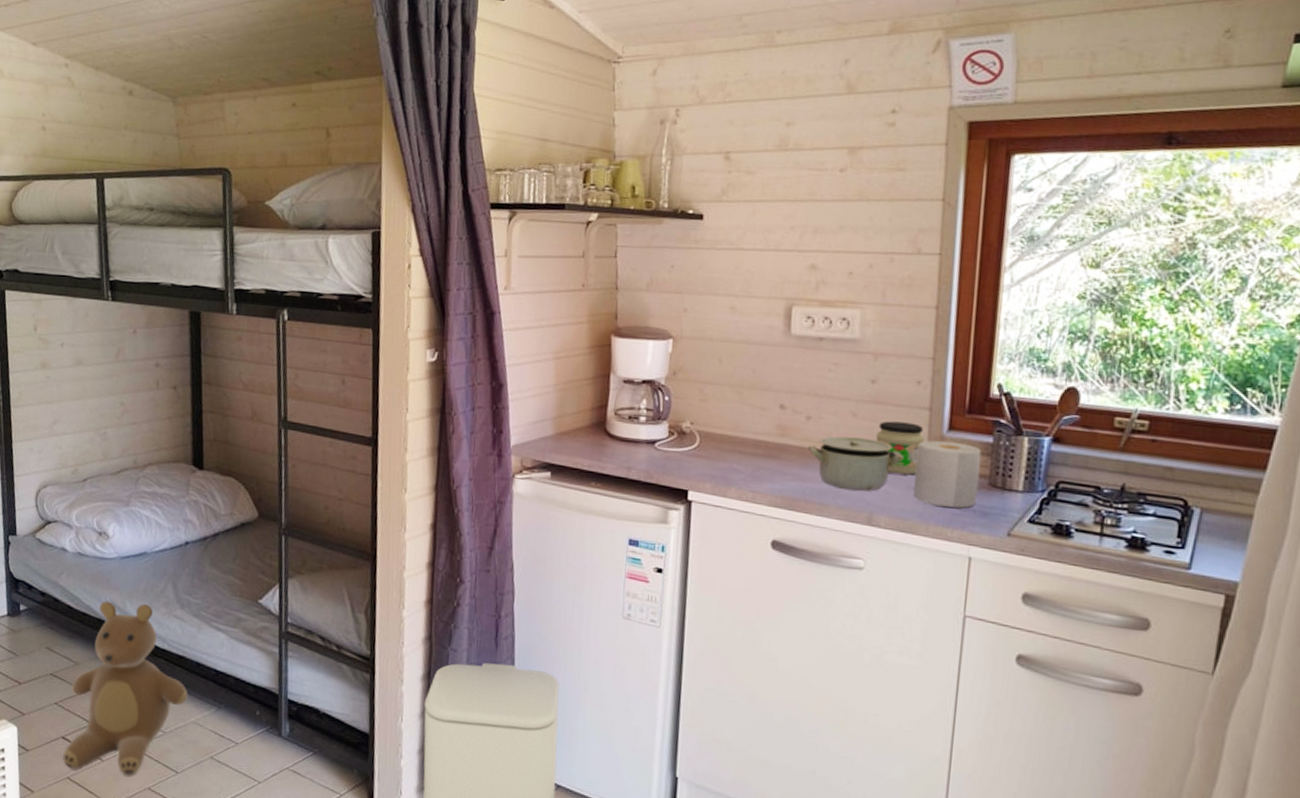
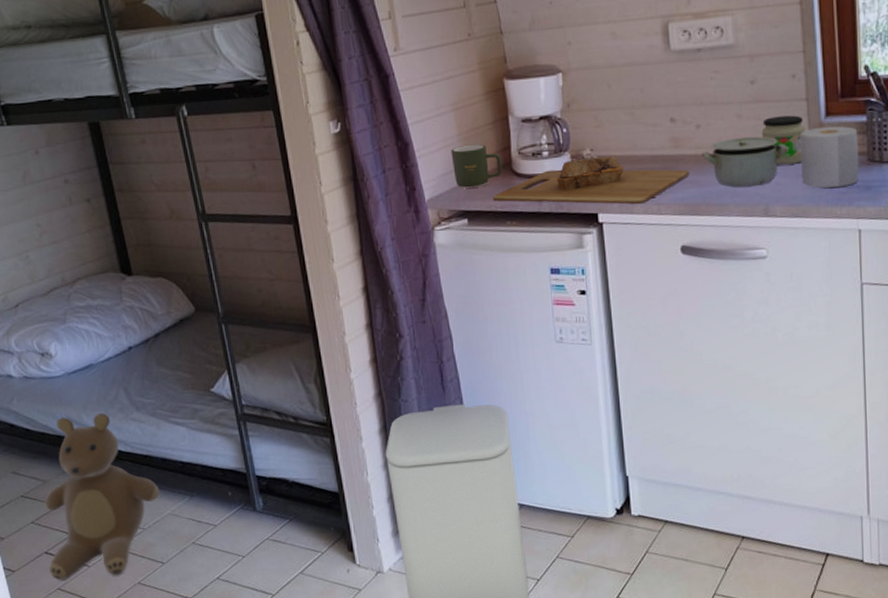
mug: none [544,396,596,442] -> present [450,144,503,189]
cutting board: none [580,430,793,489] -> present [492,156,690,205]

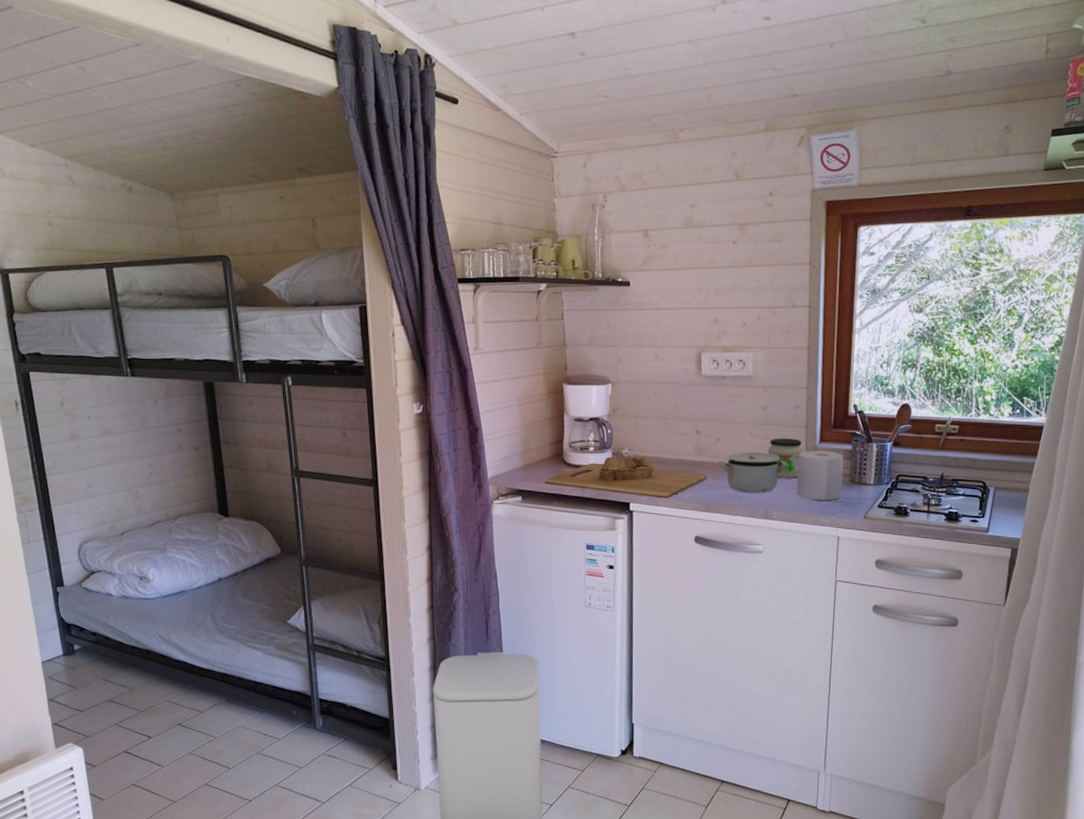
teddy bear: present [44,412,160,581] -> none [127,633,233,777]
mug: present [450,144,503,189] -> none [513,434,555,472]

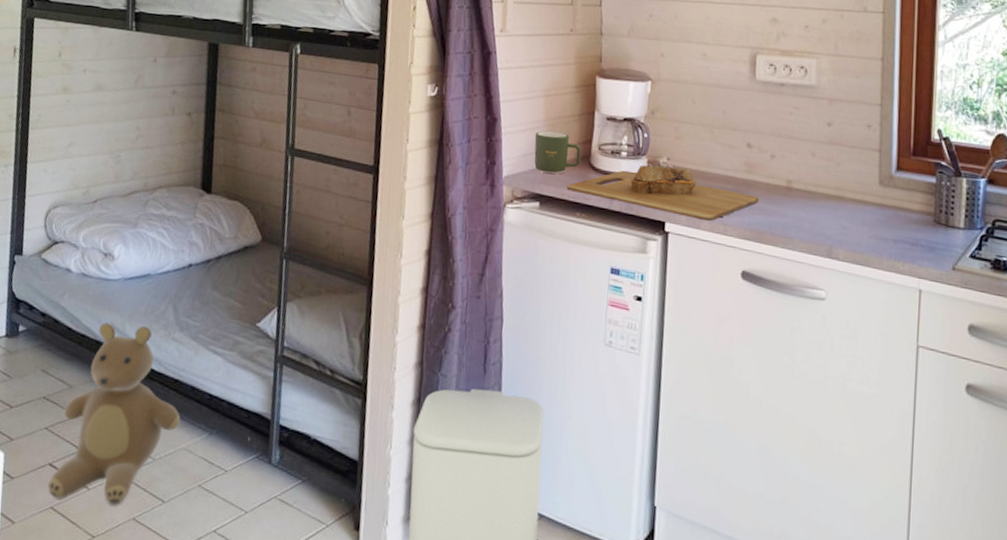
teddy bear: none [127,633,233,777] -> present [48,322,181,506]
mug: none [513,434,555,472] -> present [534,131,582,174]
saucepan: present [718,452,788,494] -> none [773,174,858,227]
jar: present [768,438,803,478] -> none [833,161,876,212]
paper towel roll: present [796,450,844,500] -> none [868,179,927,243]

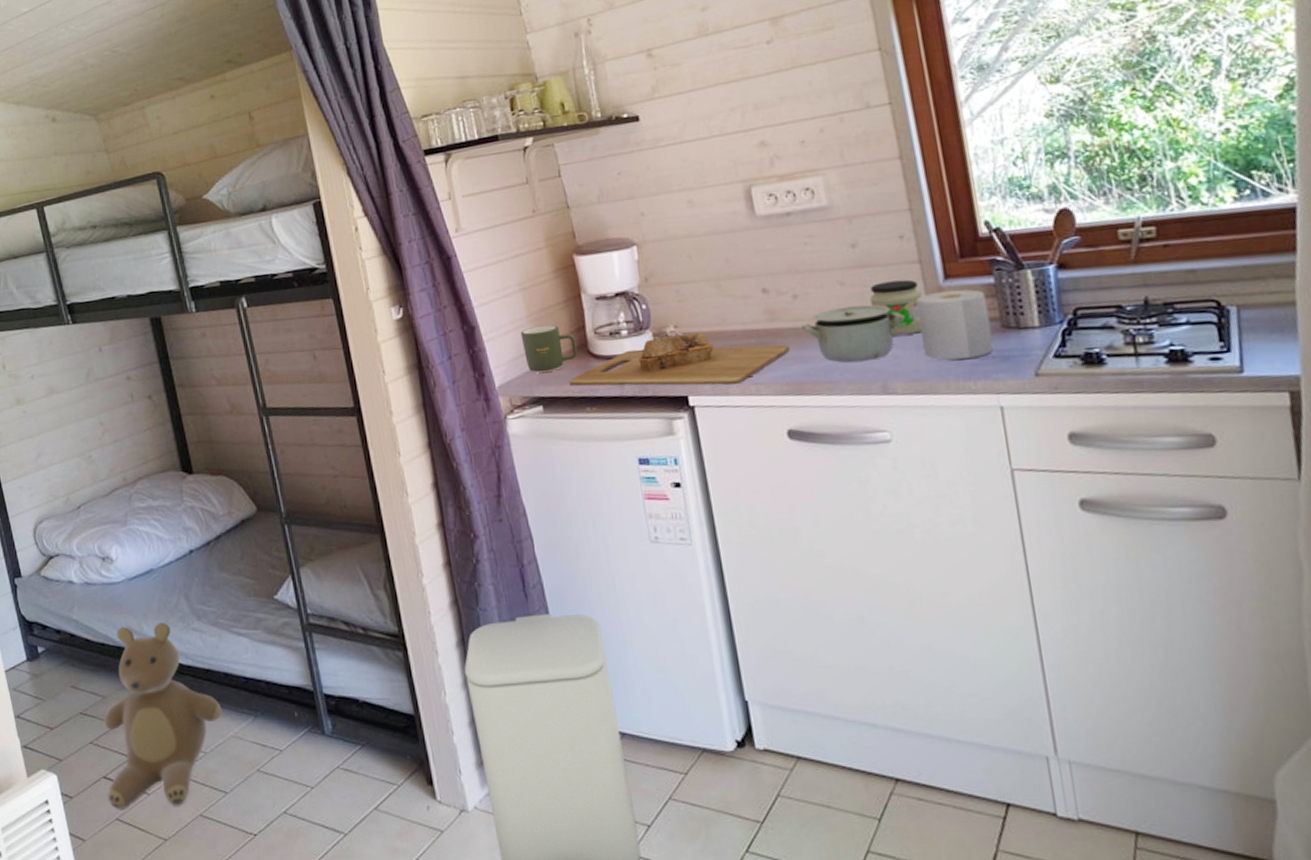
saucepan: none [773,174,858,227] -> present [802,305,904,364]
jar: none [833,161,876,212] -> present [869,279,923,336]
paper towel roll: none [868,179,927,243] -> present [916,289,993,360]

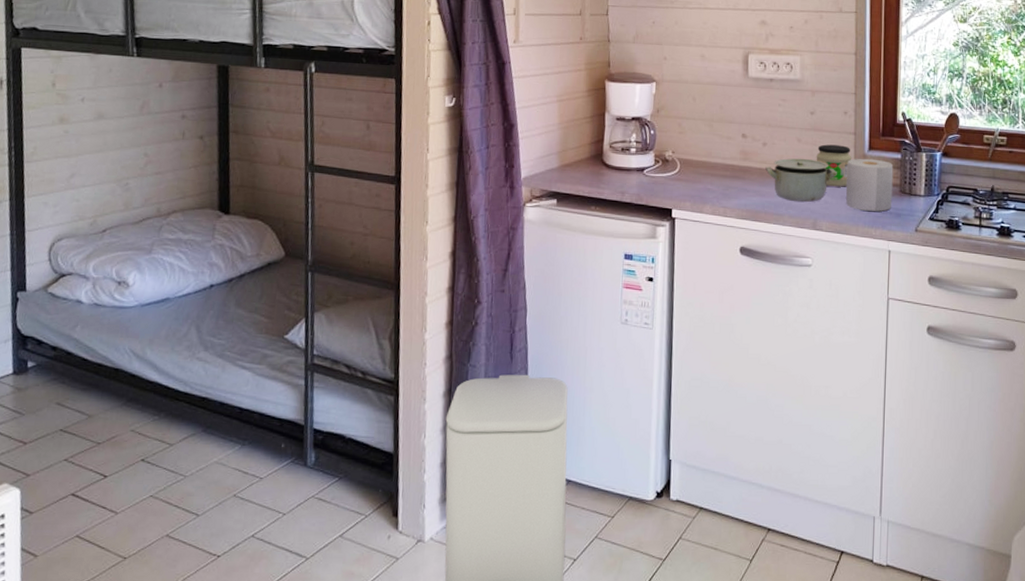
teddy bear: present [103,621,223,809] -> none [72,348,211,527]
mug: present [520,325,578,374] -> none [550,133,594,173]
cutting board: present [568,332,791,386] -> none [581,158,754,206]

